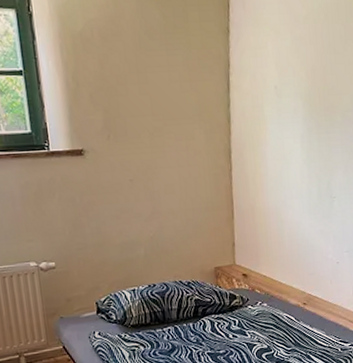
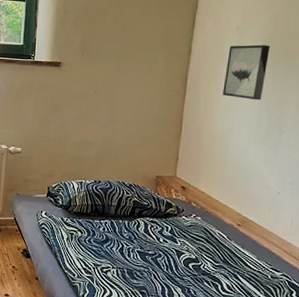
wall art: none [269,103,311,168] -> present [223,44,270,101]

